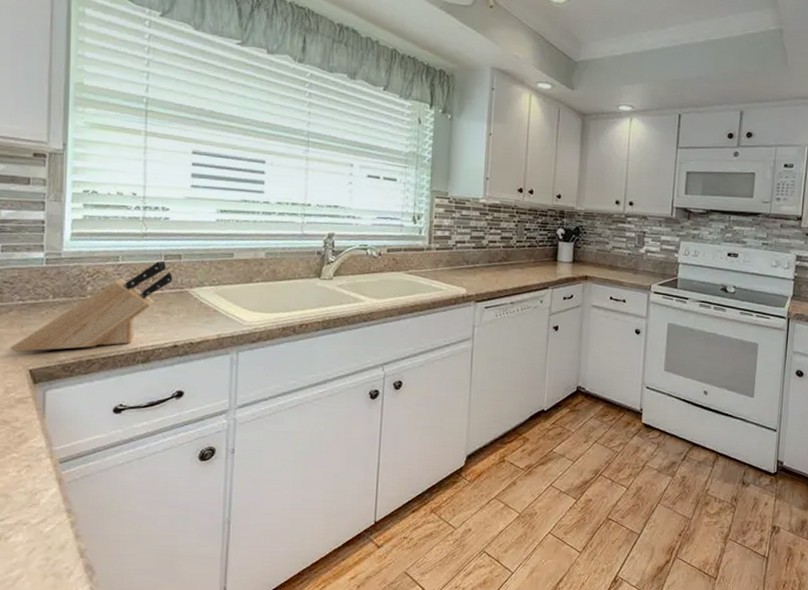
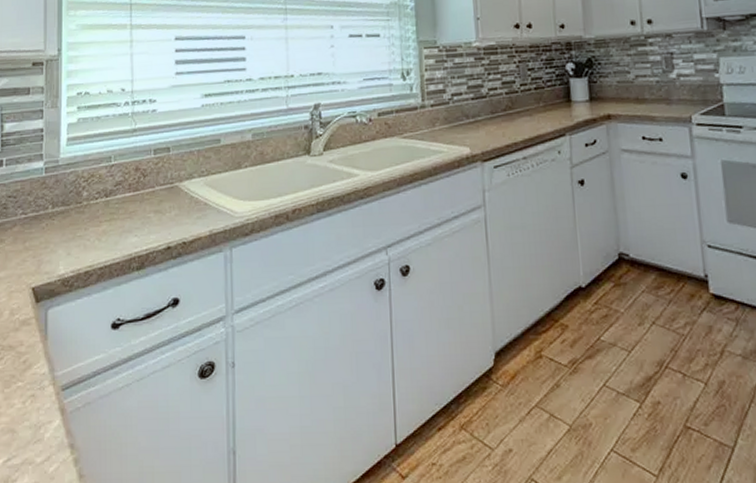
knife block: present [9,260,173,352] -> none [14,155,163,269]

